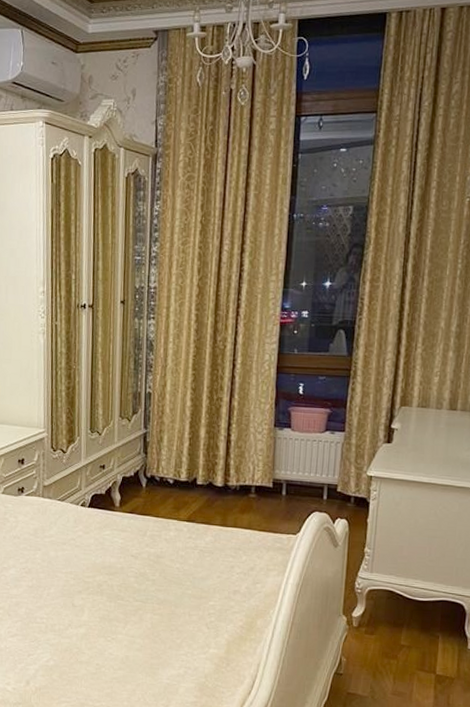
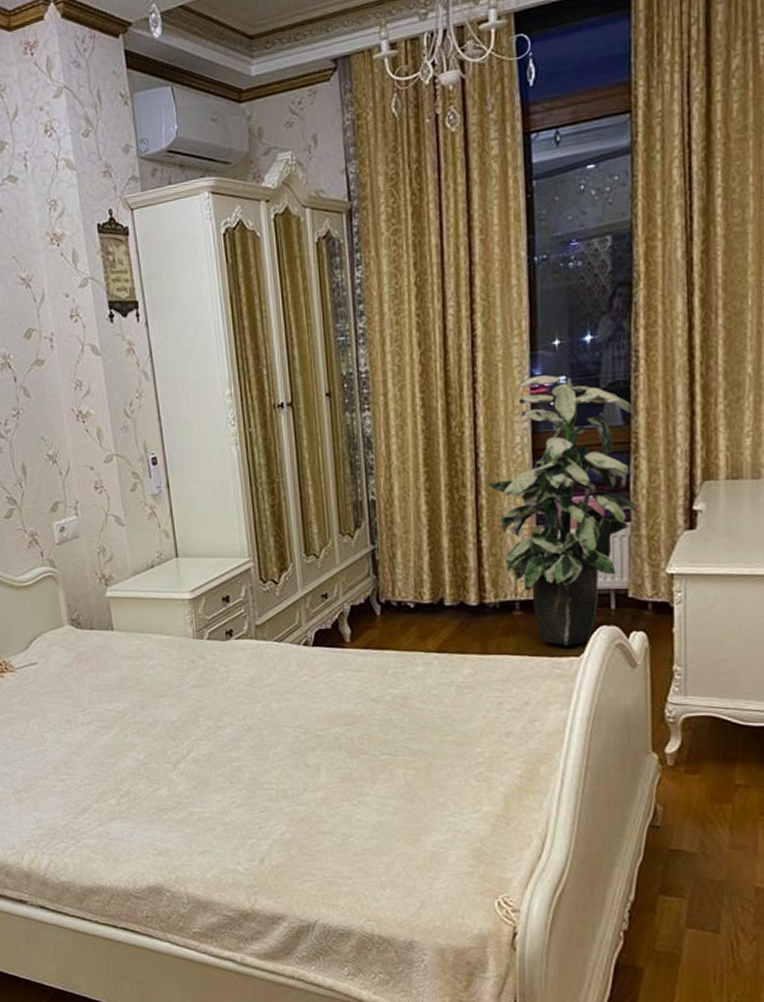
indoor plant: none [238,308,355,526] -> present [485,375,638,646]

